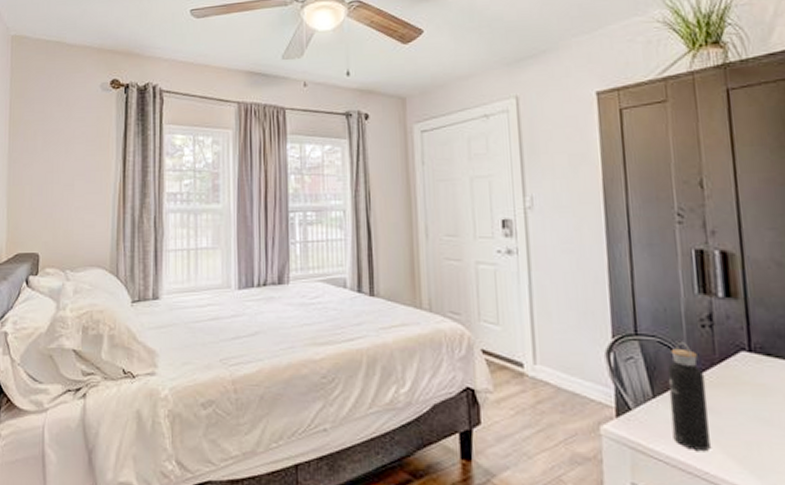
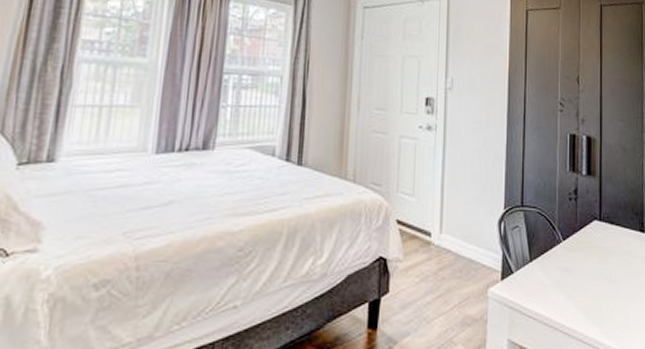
water bottle: present [667,341,711,451] -> none [542,212,569,306]

